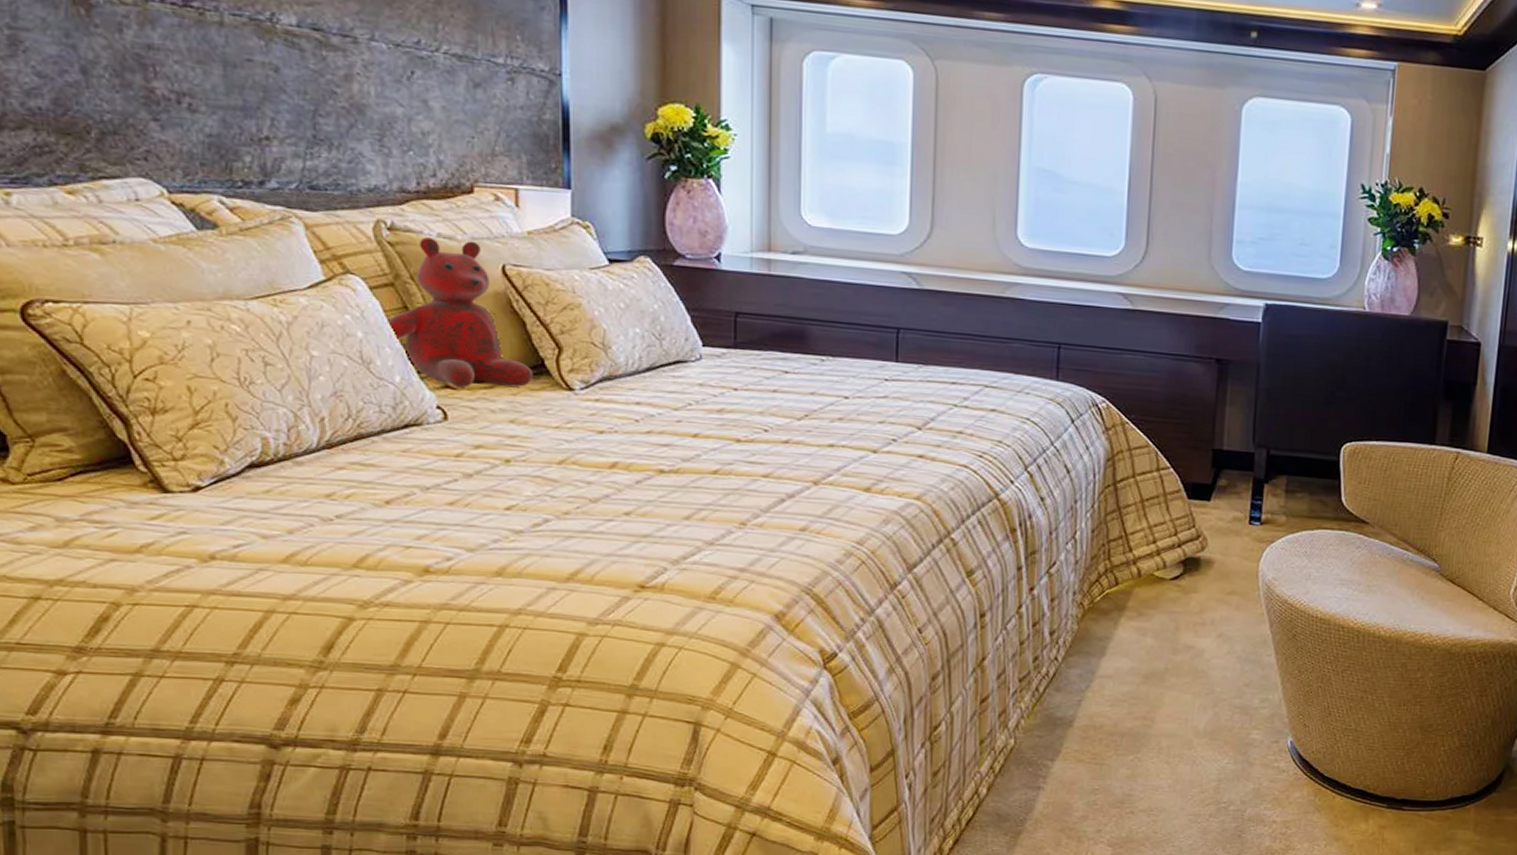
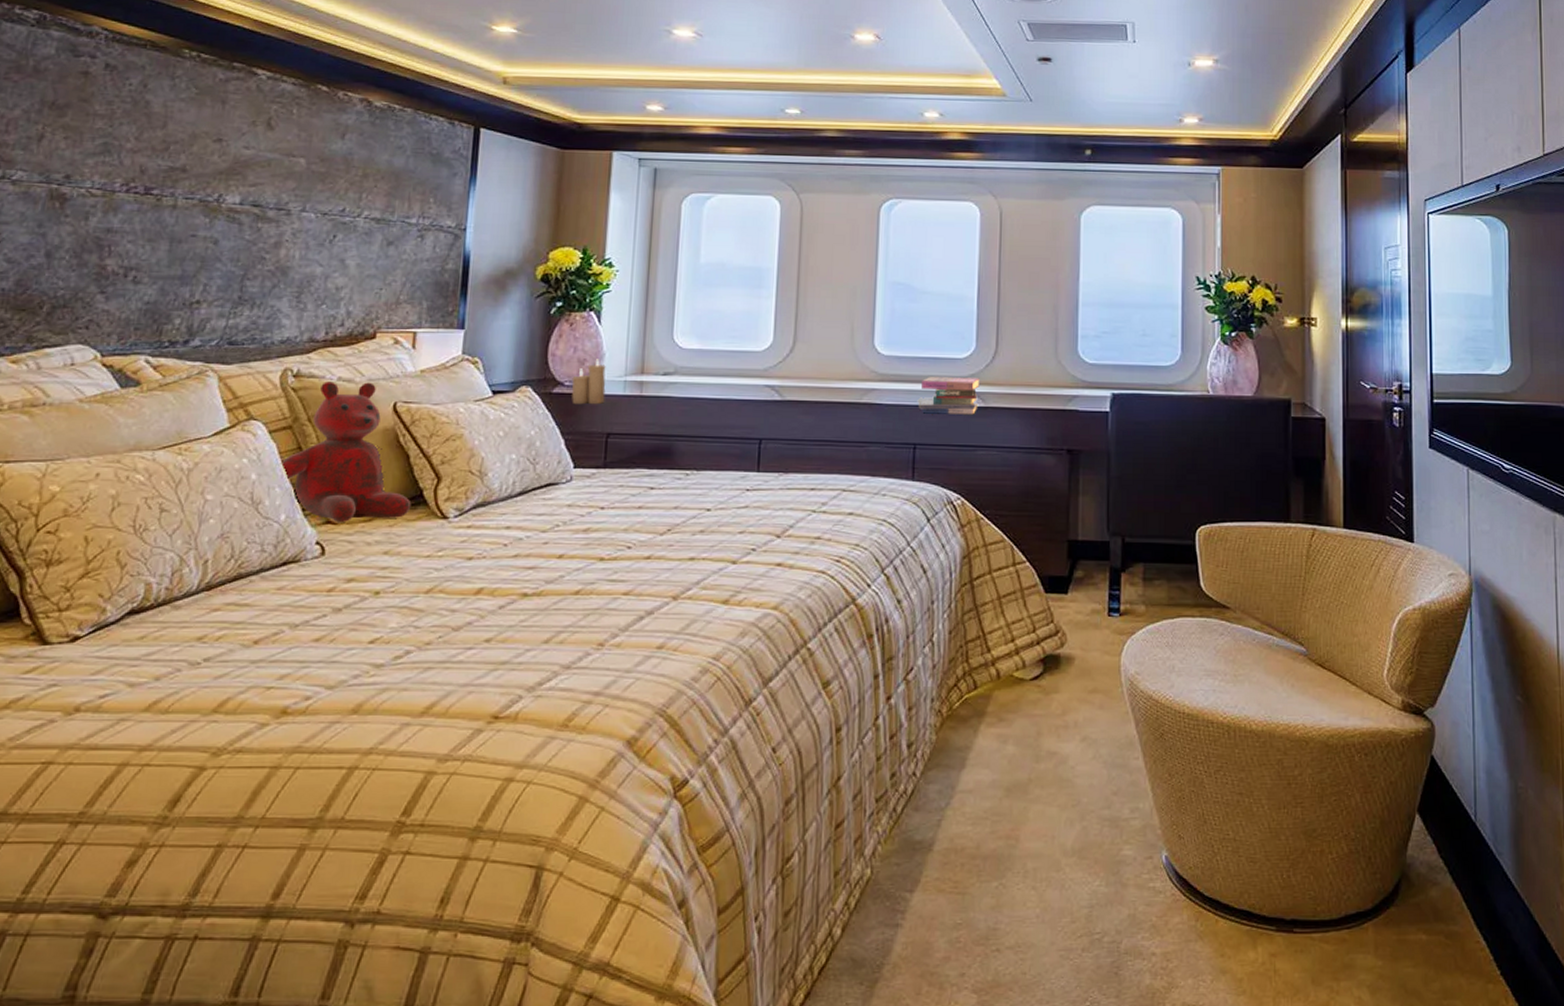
candle: none [693,232,731,282] -> present [571,359,606,405]
books: none [1063,274,1128,317] -> present [918,377,980,415]

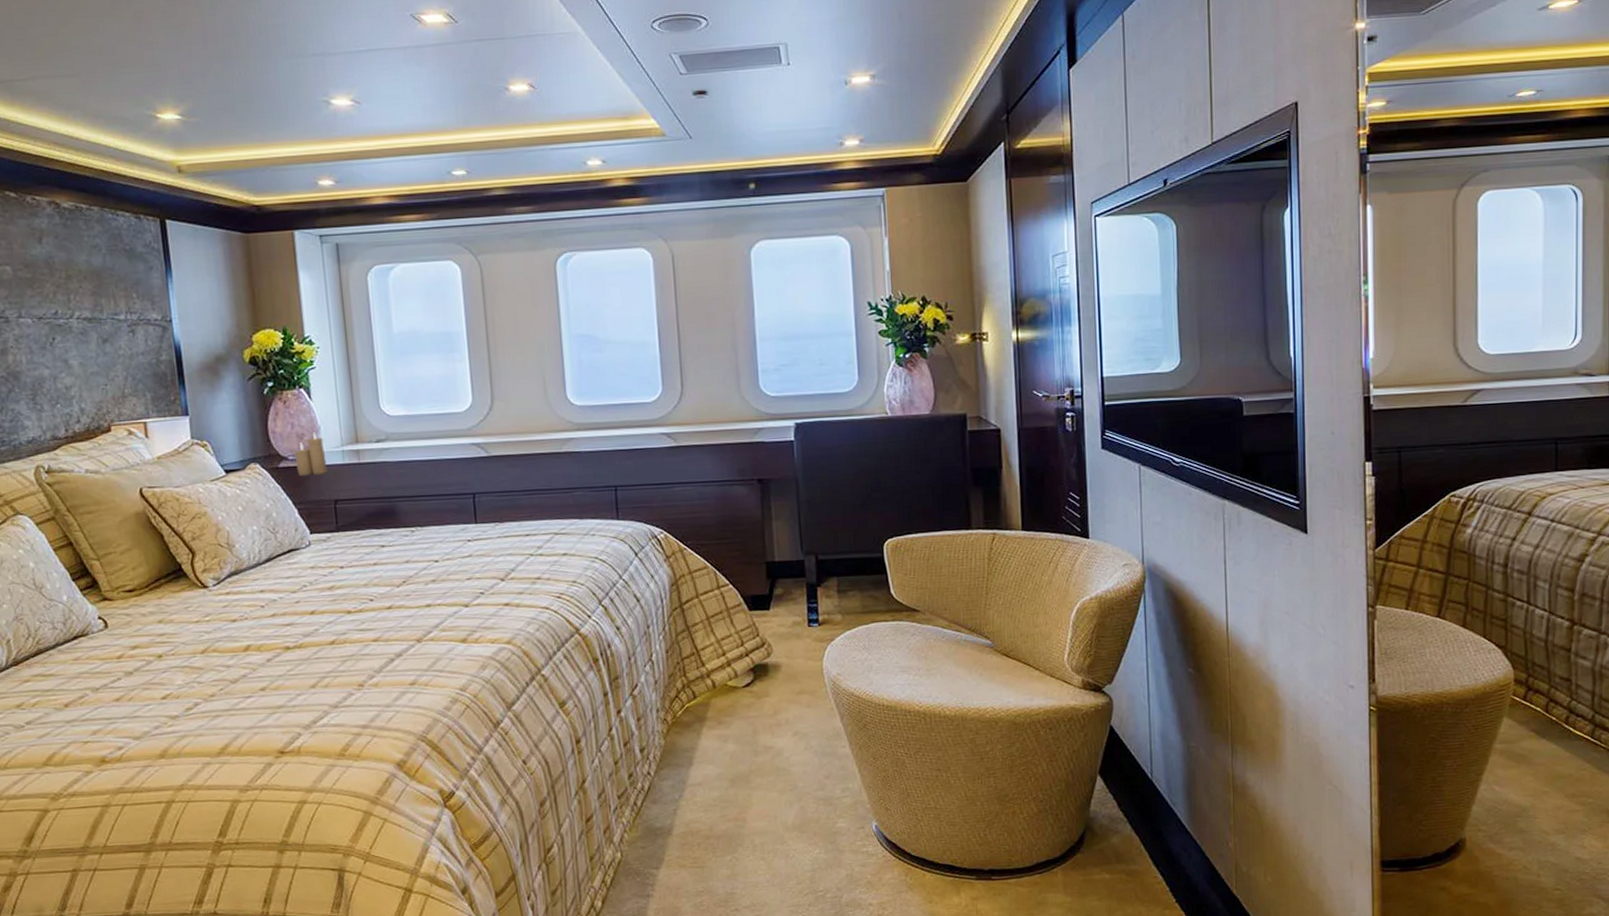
teddy bear: present [280,381,412,522] -> none [52,472,174,598]
books: present [918,377,980,415] -> none [614,419,670,458]

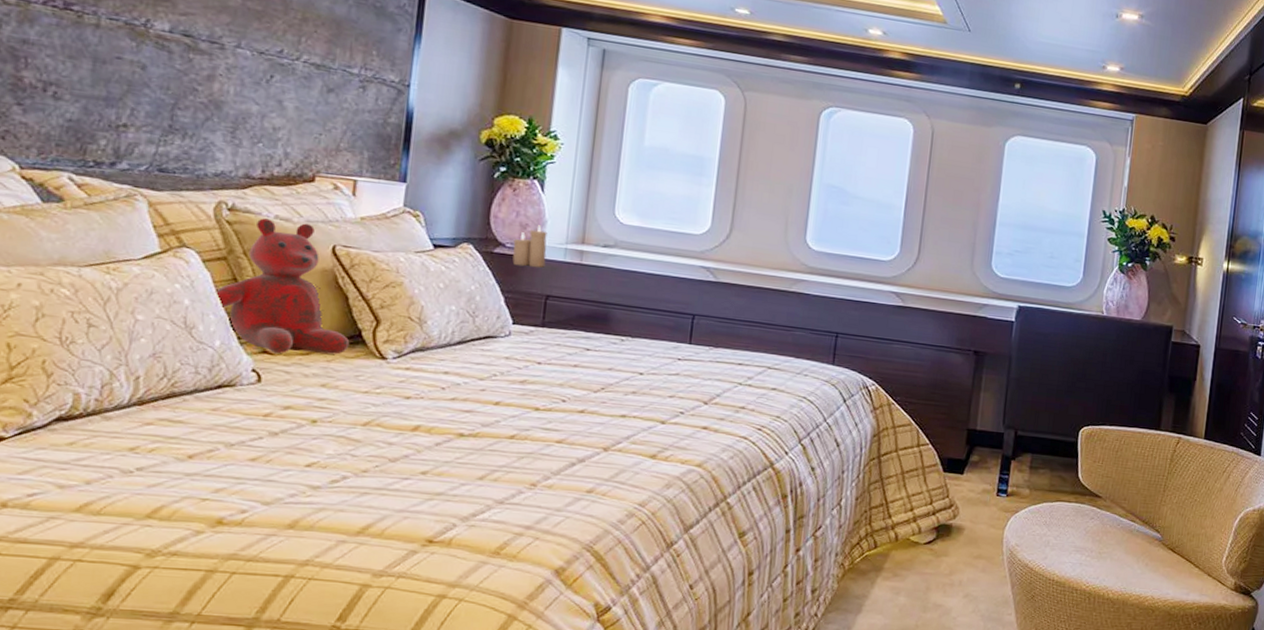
teddy bear: none [52,472,174,598] -> present [214,218,350,355]

